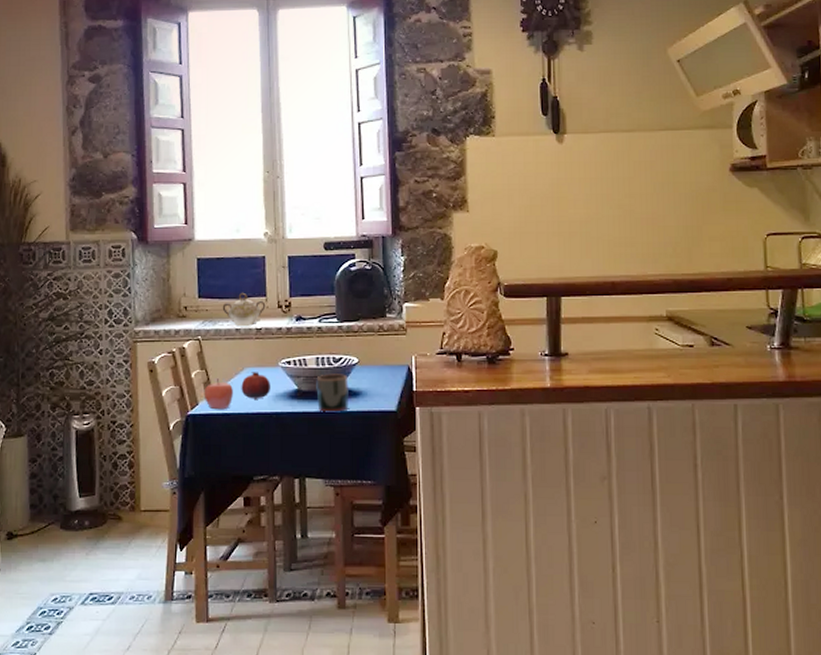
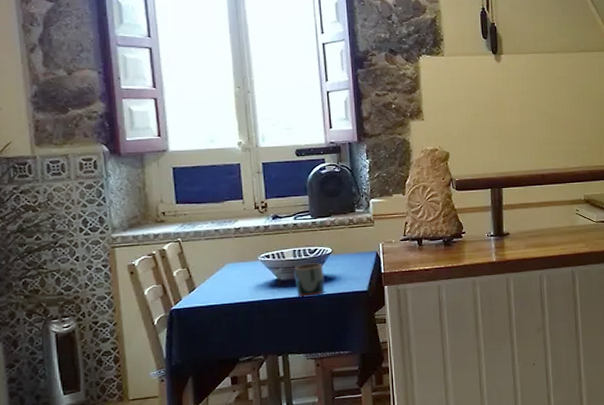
fruit: present [204,378,233,410] -> none [186,275,216,303]
sugar bowl: present [222,292,266,327] -> none [200,196,243,228]
fruit: present [241,372,270,399] -> none [223,266,251,291]

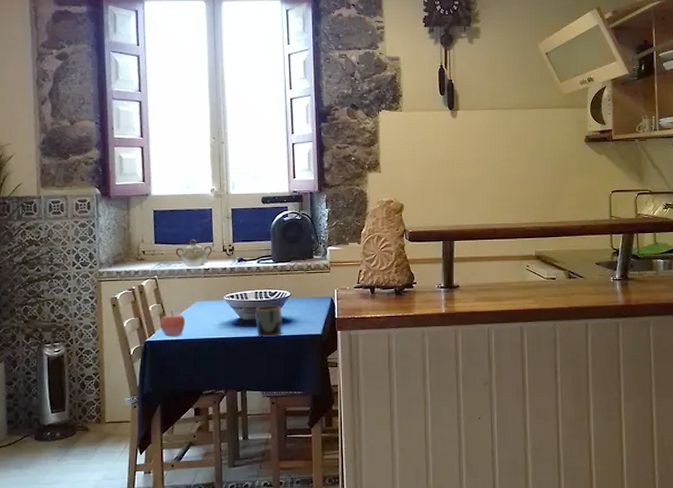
fruit: none [186,275,216,303] -> present [160,311,185,337]
sugar bowl: none [200,196,243,228] -> present [175,239,213,268]

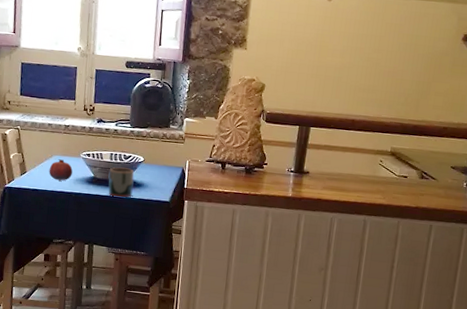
fruit: present [160,311,185,337] -> none [19,161,43,186]
sugar bowl: present [175,239,213,268] -> none [39,94,74,123]
fruit: none [192,305,217,327] -> present [49,159,73,181]

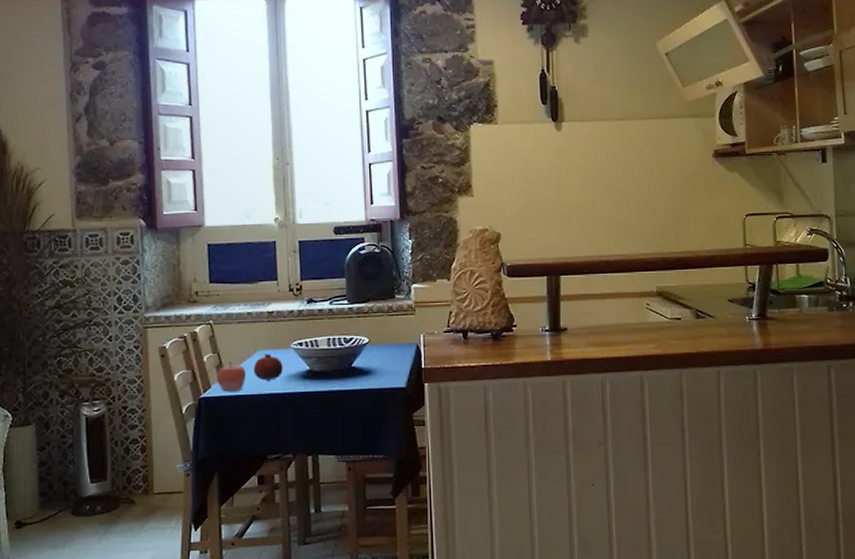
fruit: none [19,161,43,186] -> present [216,361,245,392]
mug: present [108,167,135,198] -> none [328,353,361,391]

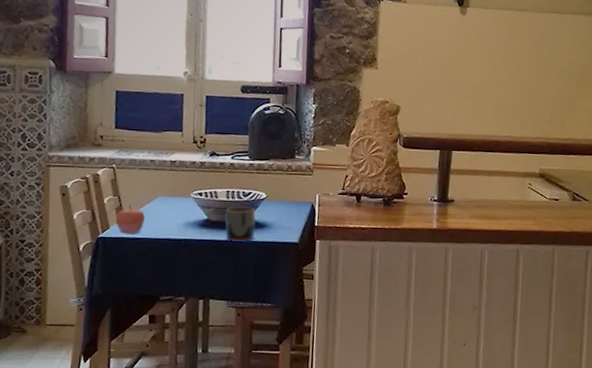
fruit: present [253,354,283,381] -> none [152,201,182,226]
mug: none [328,353,361,391] -> present [225,206,257,242]

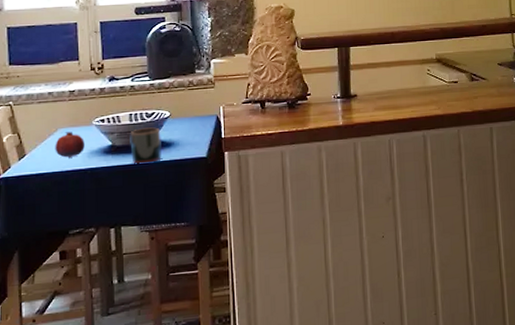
fruit: present [115,205,145,235] -> none [16,141,47,171]
fruit: none [152,201,182,226] -> present [55,132,85,158]

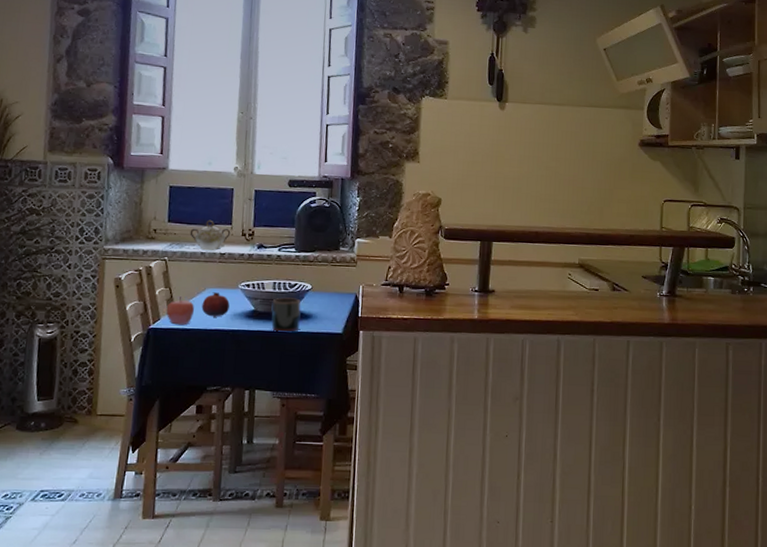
fruit: none [16,141,47,171] -> present [166,297,194,325]
sugar bowl: none [34,57,79,91] -> present [190,219,231,251]

